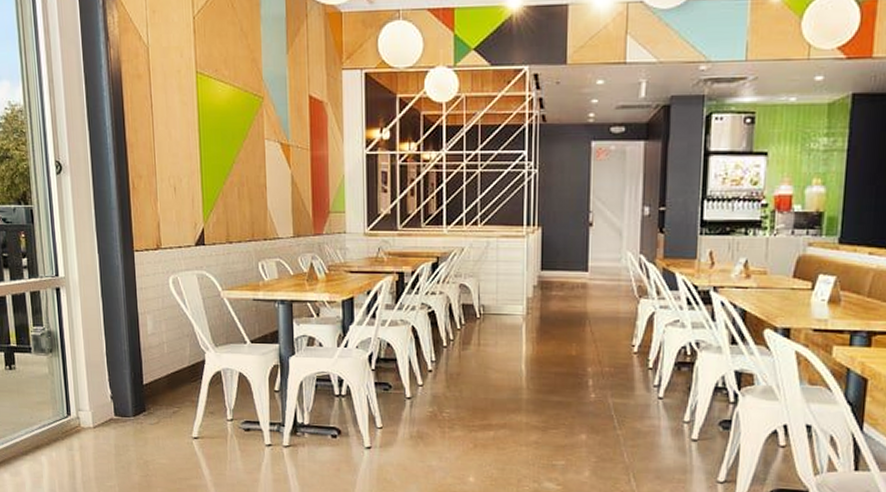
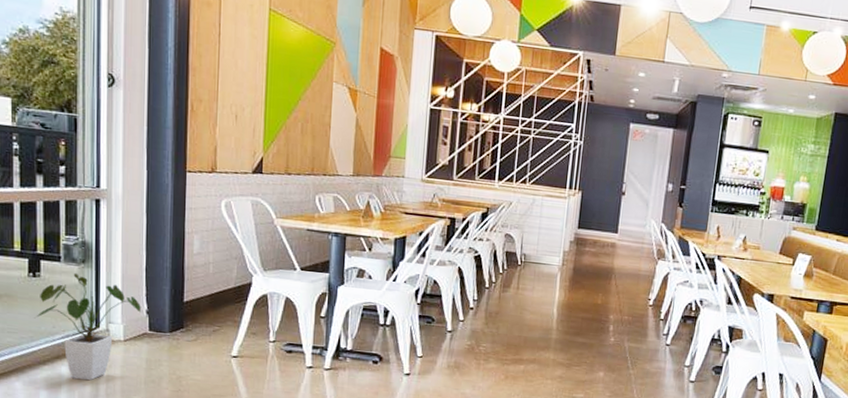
house plant: none [14,362,105,469] -> present [34,273,141,381]

